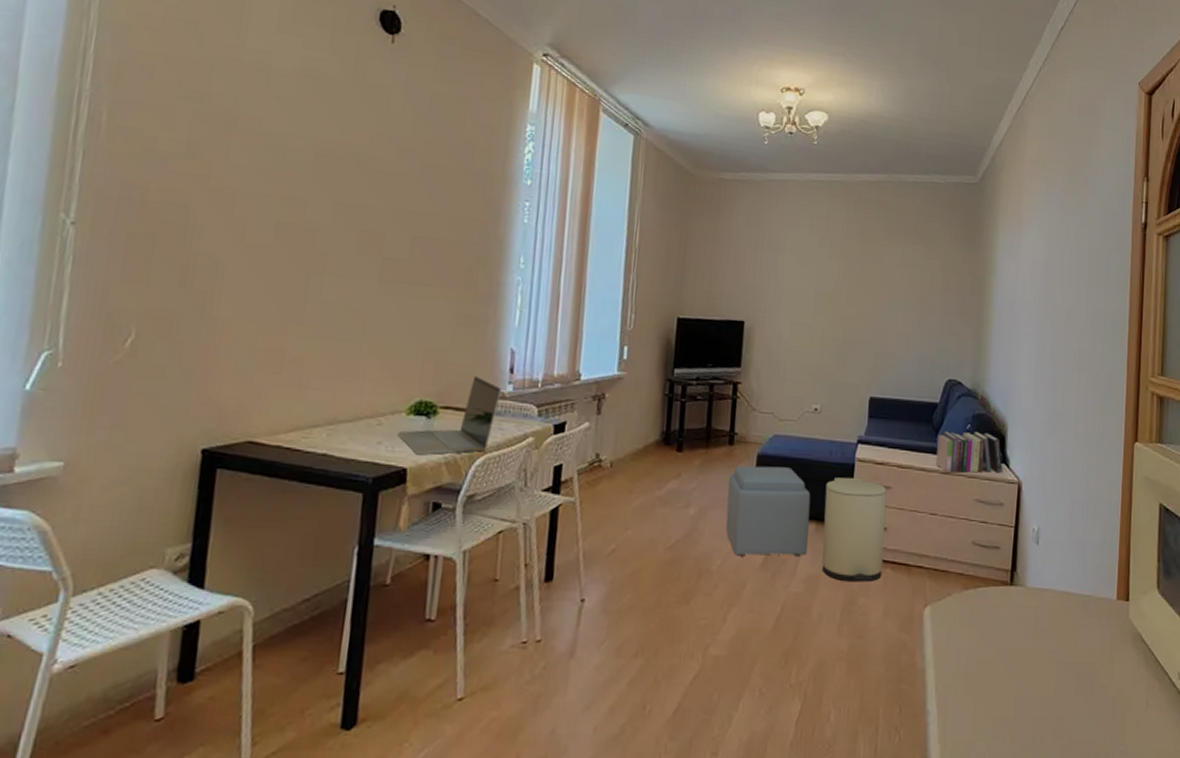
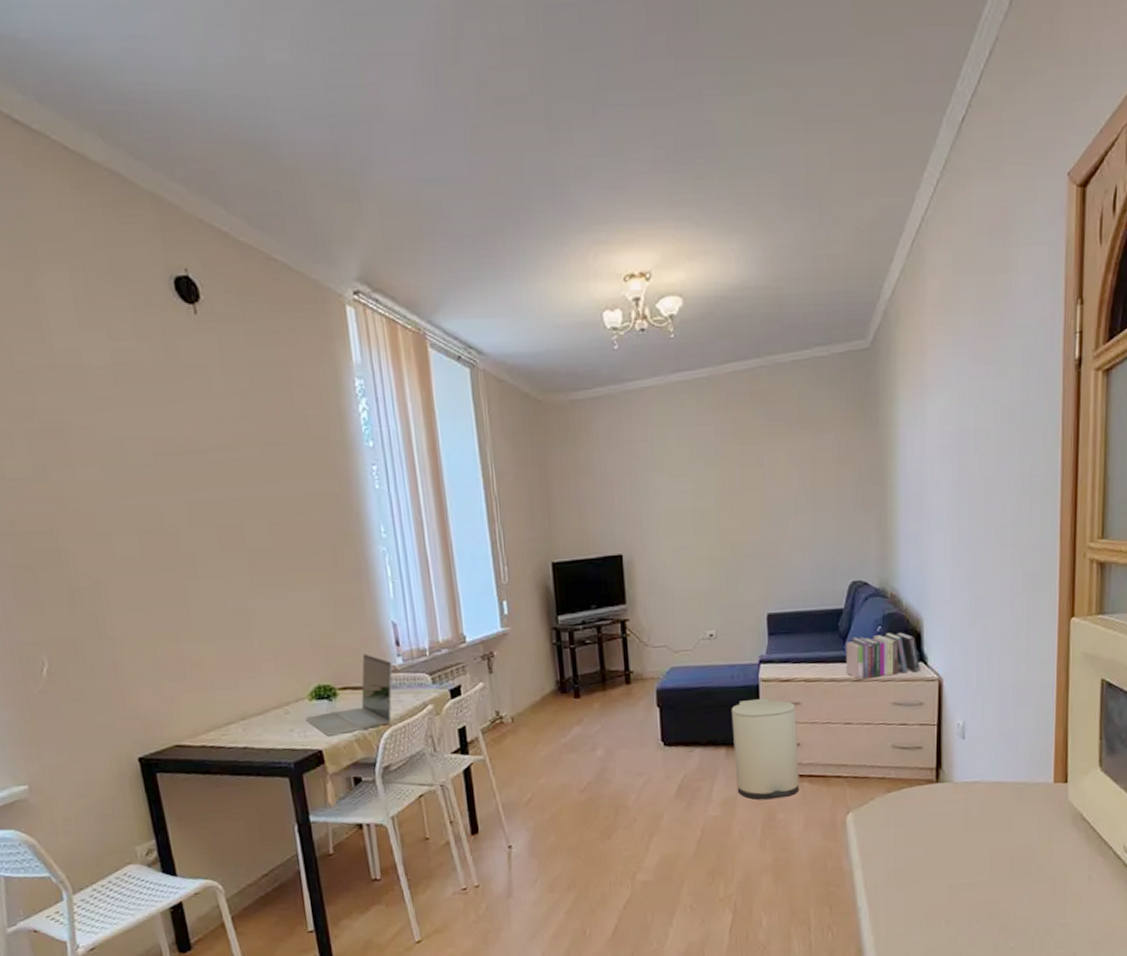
ottoman: present [726,466,811,557] -> none [631,698,721,789]

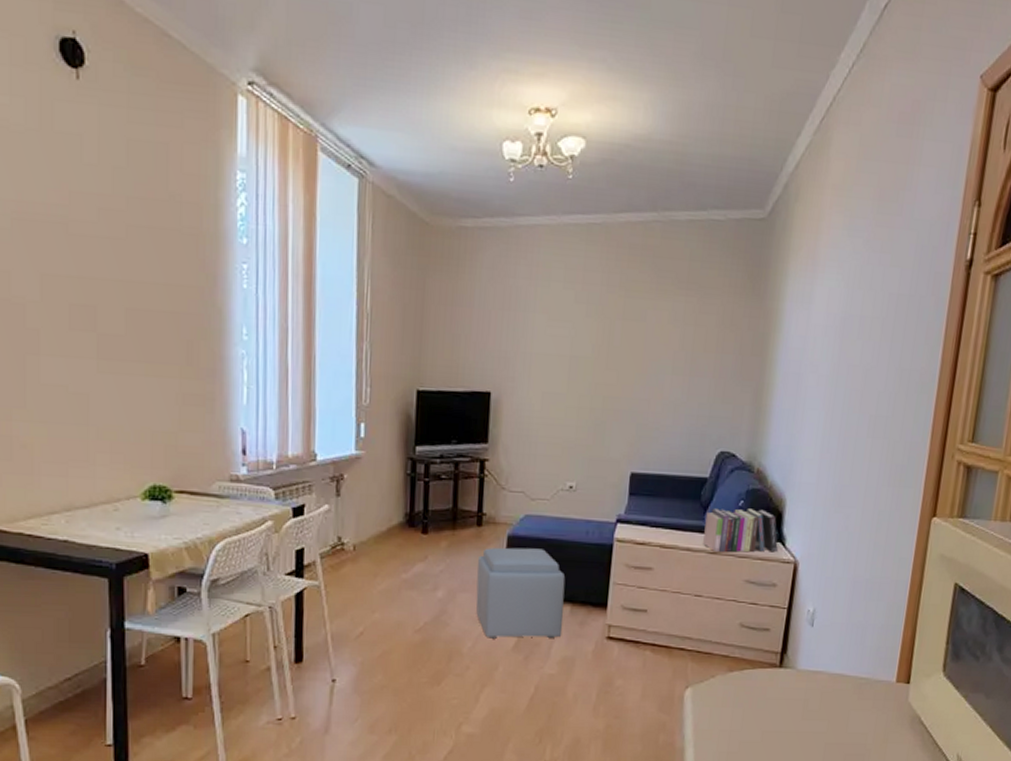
laptop: present [305,653,393,736] -> none [135,458,236,541]
ottoman: none [631,698,721,789] -> present [476,547,566,639]
pedal bin: present [731,697,800,800] -> none [577,558,647,664]

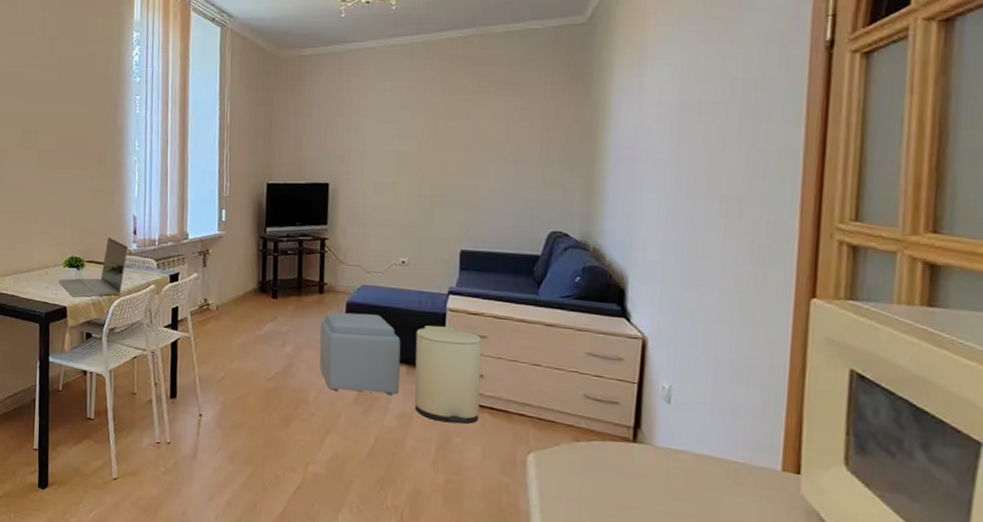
laptop: none [135,458,236,541] -> present [58,237,129,297]
pedal bin: none [577,558,647,664] -> present [414,325,482,424]
books: present [703,508,778,553] -> none [538,283,622,328]

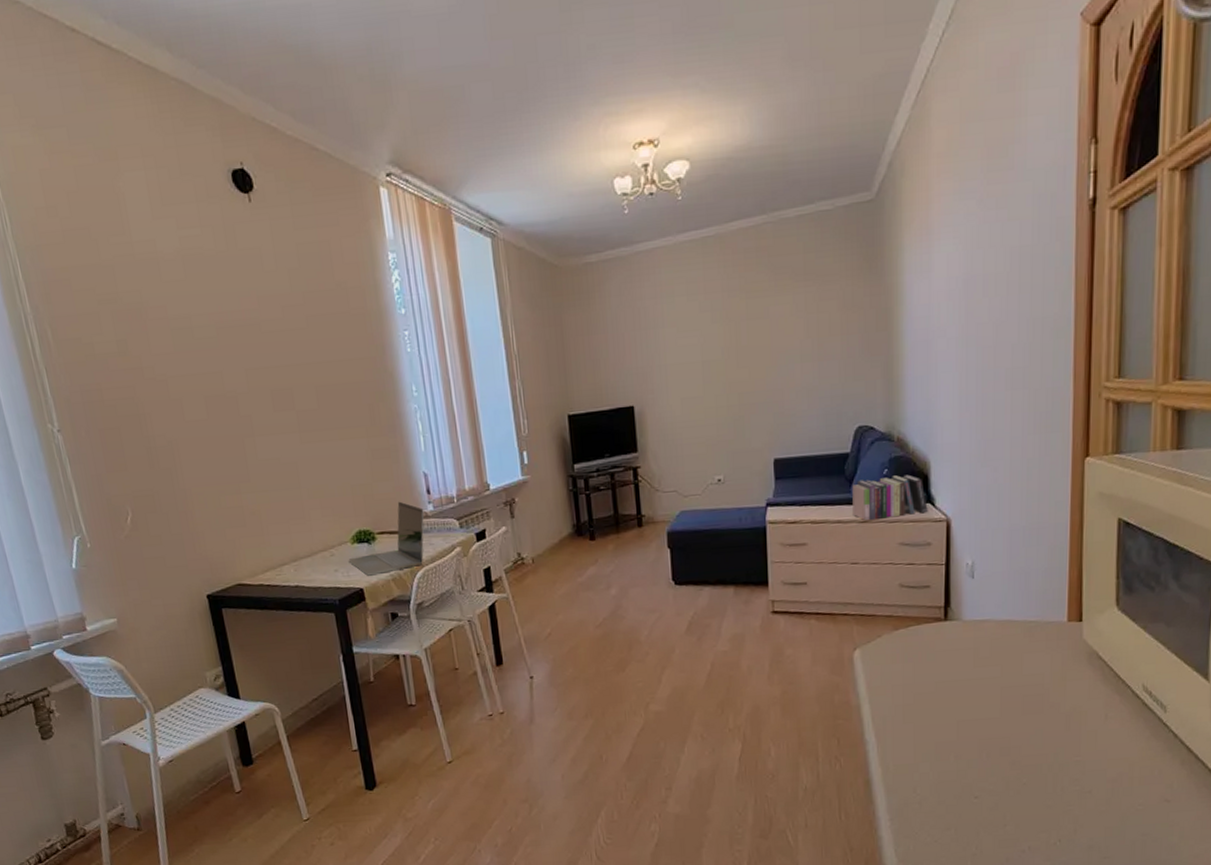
ottoman: present [319,312,401,395] -> none [643,539,730,625]
pedal bin: present [414,325,482,424] -> none [739,539,807,636]
books: none [538,283,622,328] -> present [852,474,928,521]

